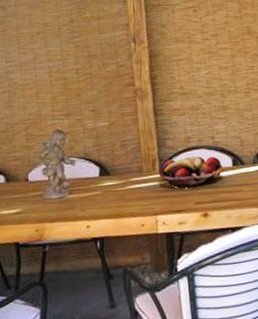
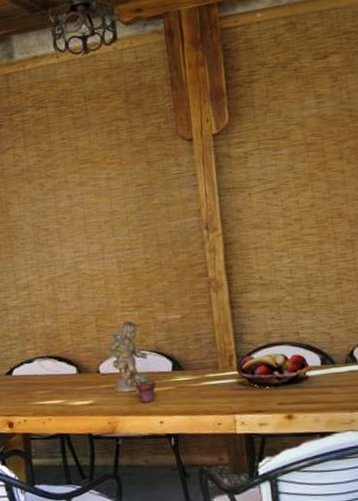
potted succulent: none [63,181,84,209] -> present [135,374,156,403]

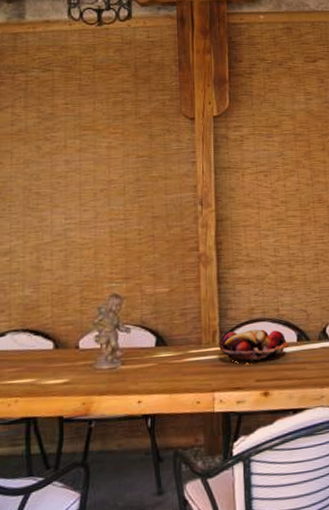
potted succulent: present [135,374,156,403] -> none [115,350,137,381]

